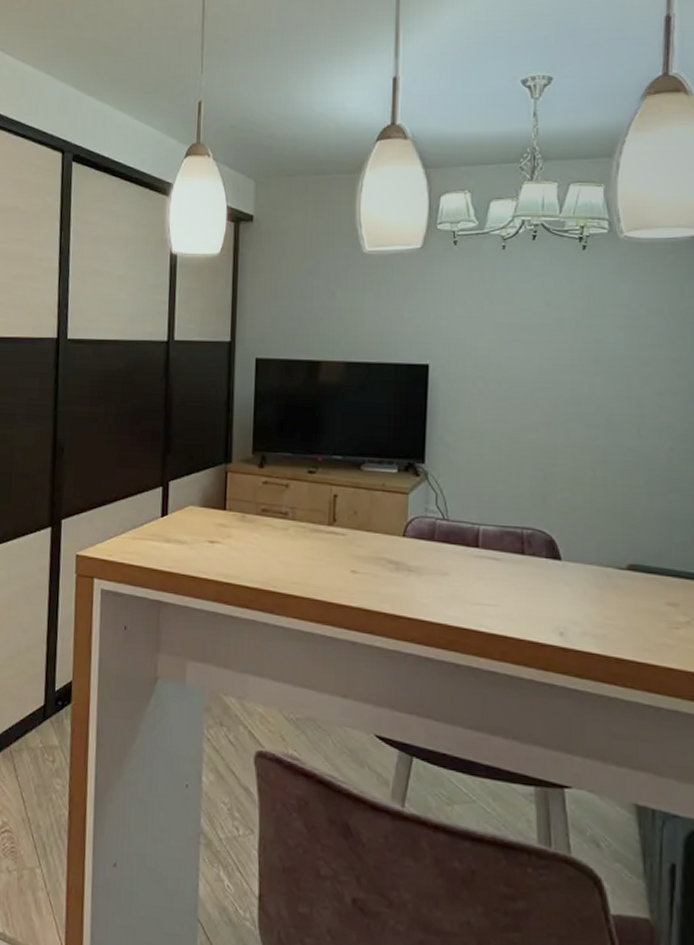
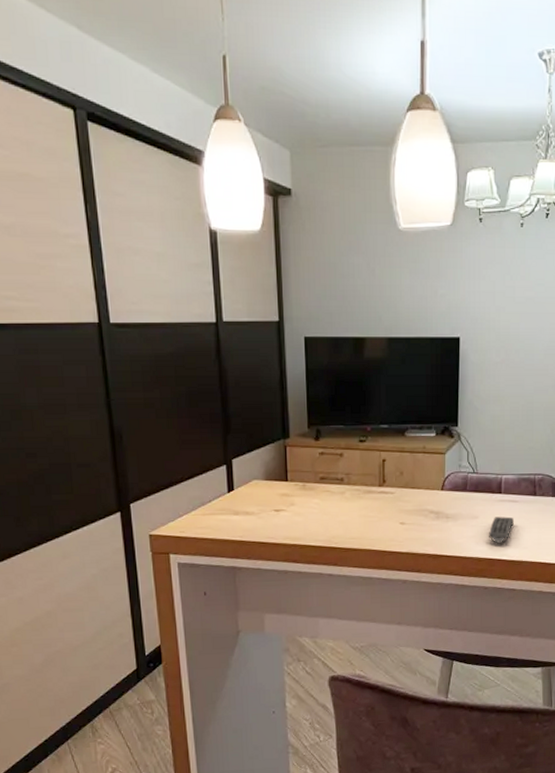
remote control: none [461,576,495,610] -> present [488,516,514,543]

